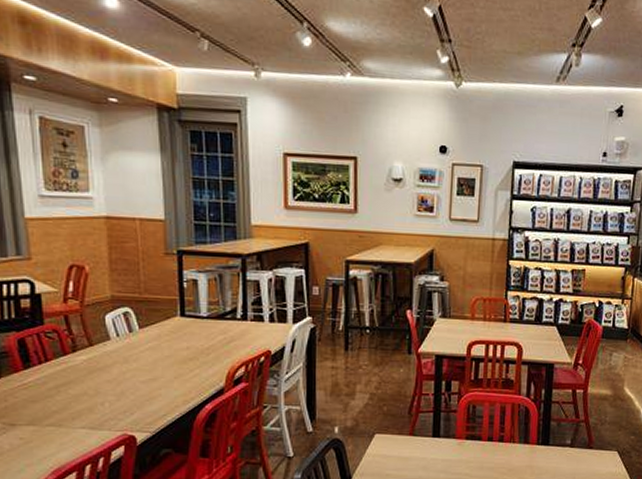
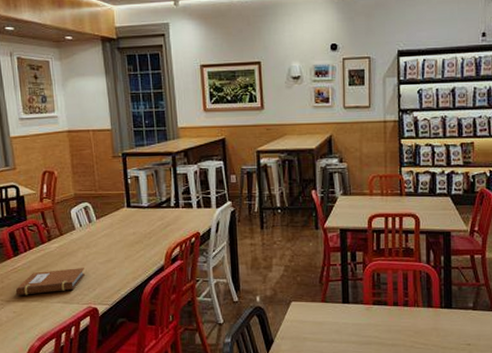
notebook: none [23,387,122,418] -> present [15,268,86,296]

